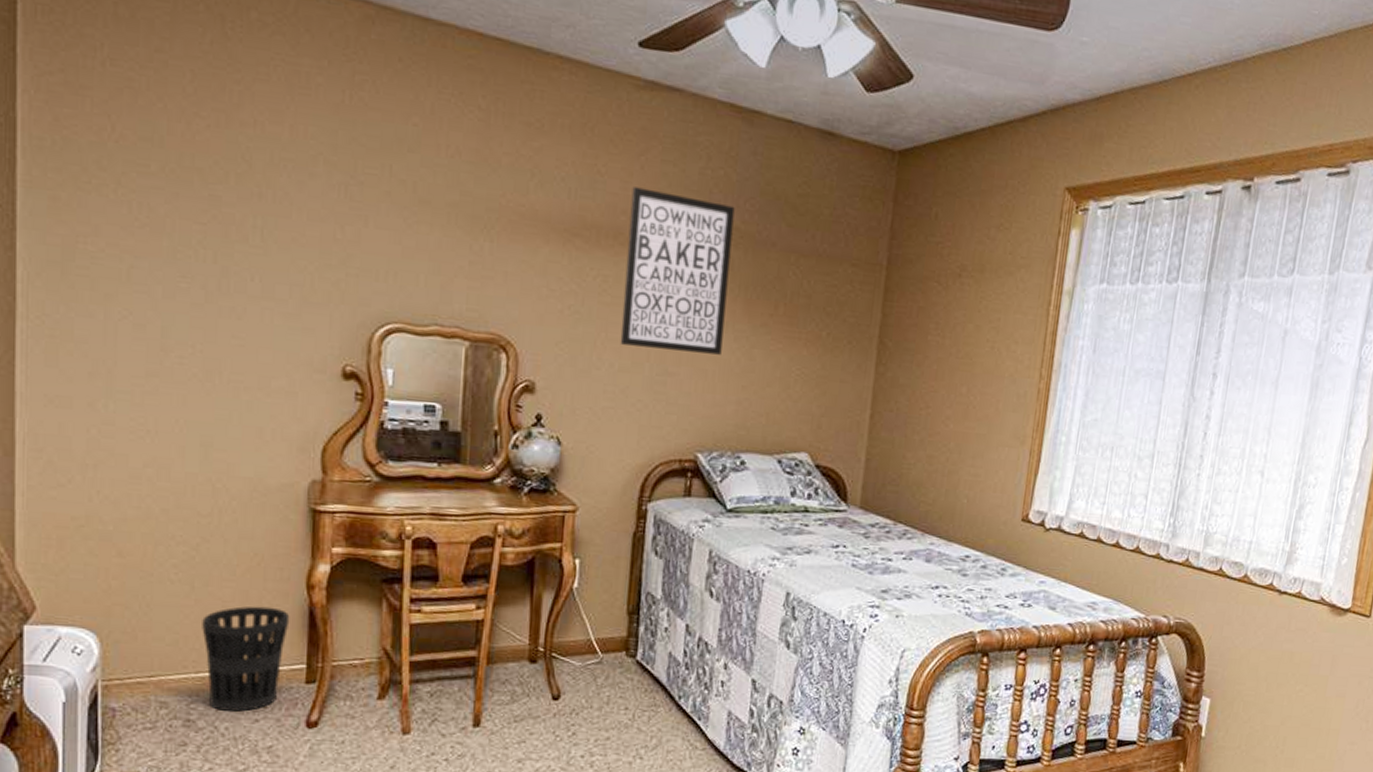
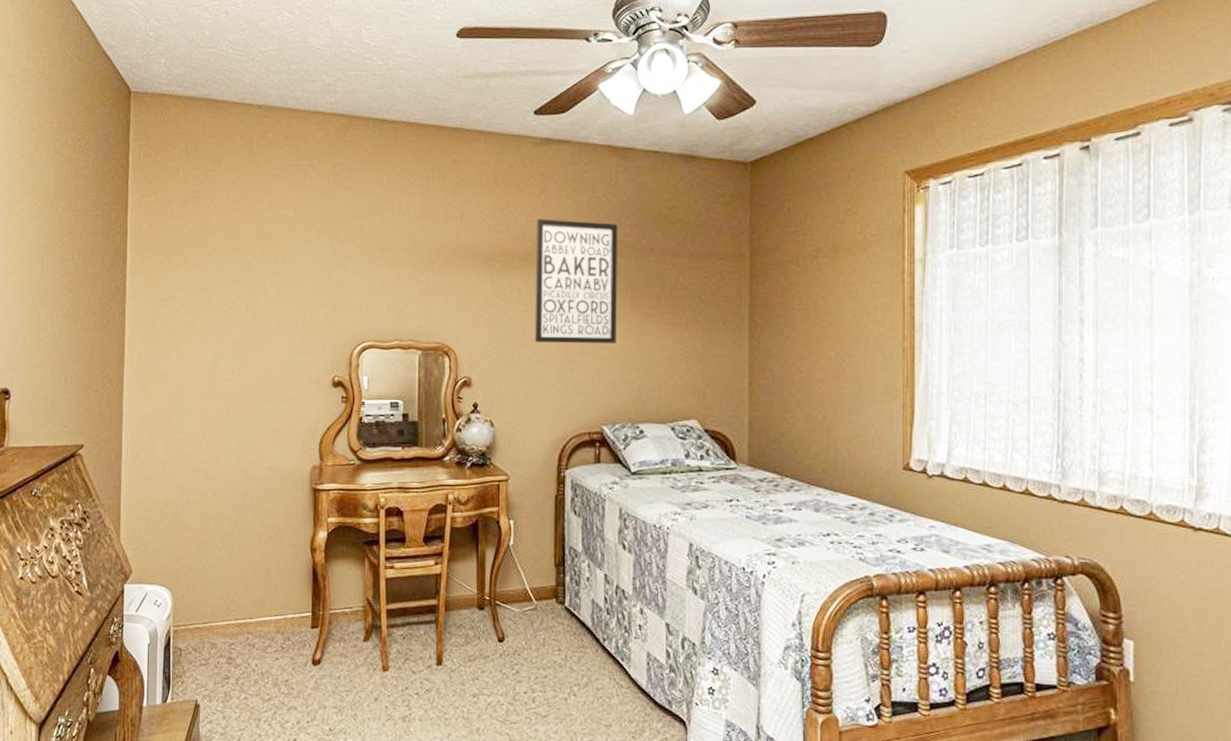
wastebasket: present [202,606,290,712] -> none [239,566,300,651]

